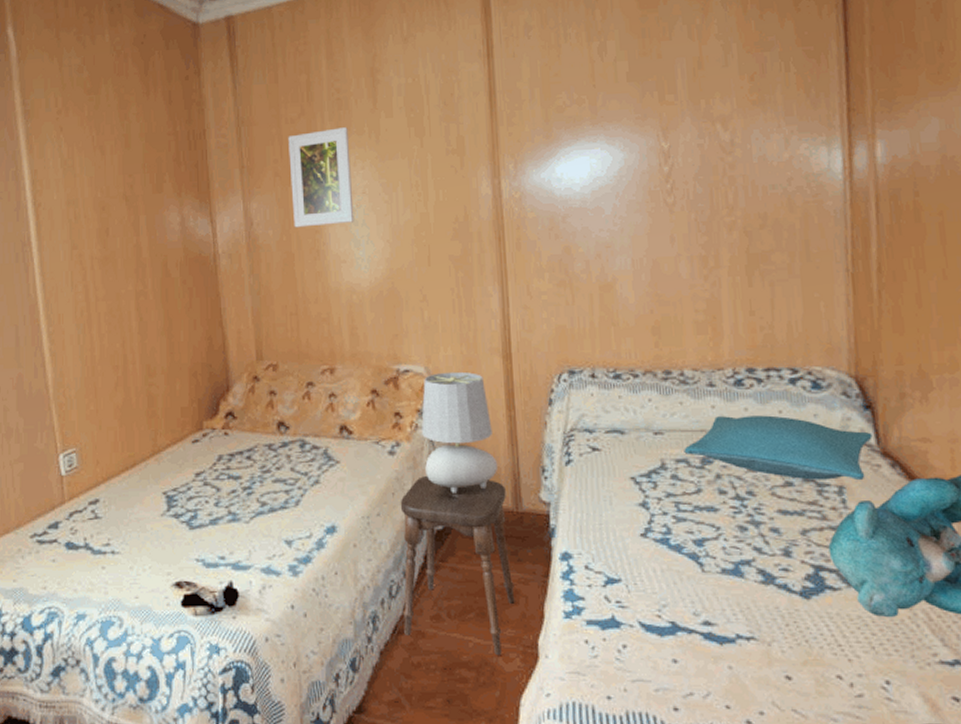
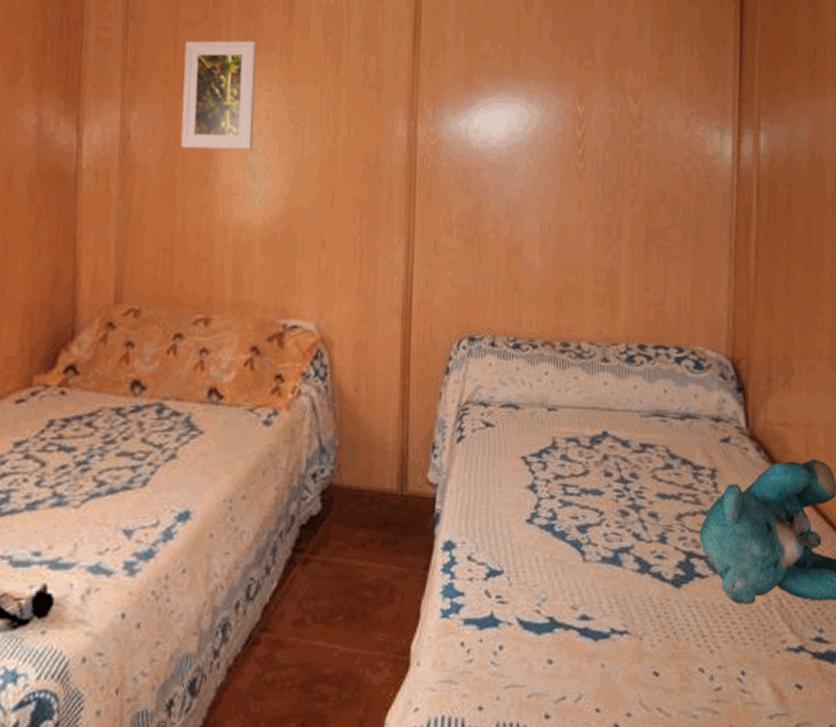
stool: present [400,475,515,656] -> none [259,450,391,667]
table lamp: present [421,371,499,493] -> none [304,330,386,472]
pillow: present [684,415,872,481] -> none [575,393,743,464]

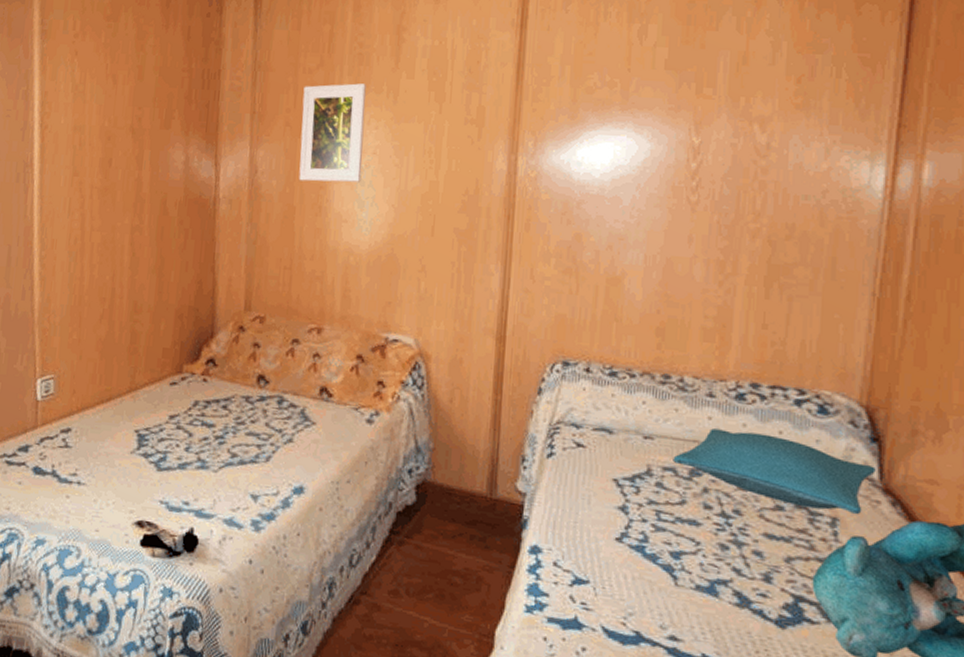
pillow: none [575,393,743,464] -> present [673,428,876,515]

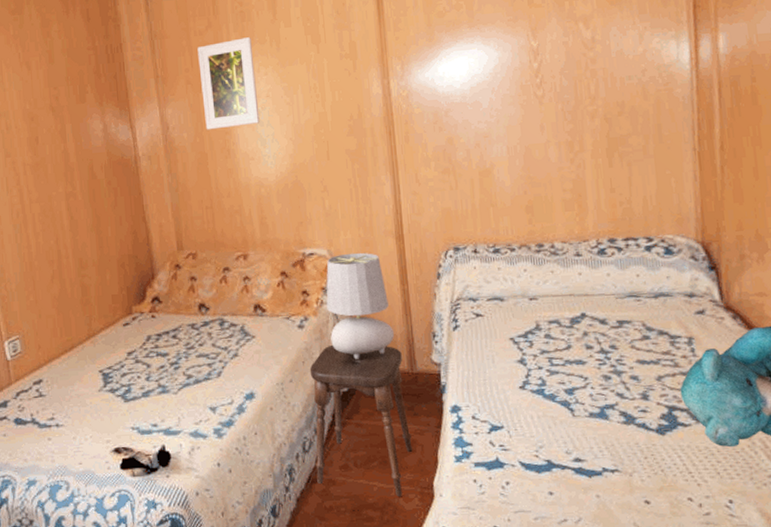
stool: none [360,448,482,641] -> present [309,344,413,497]
table lamp: none [402,346,478,471] -> present [326,252,395,359]
pillow: present [673,428,876,515] -> none [555,279,717,334]

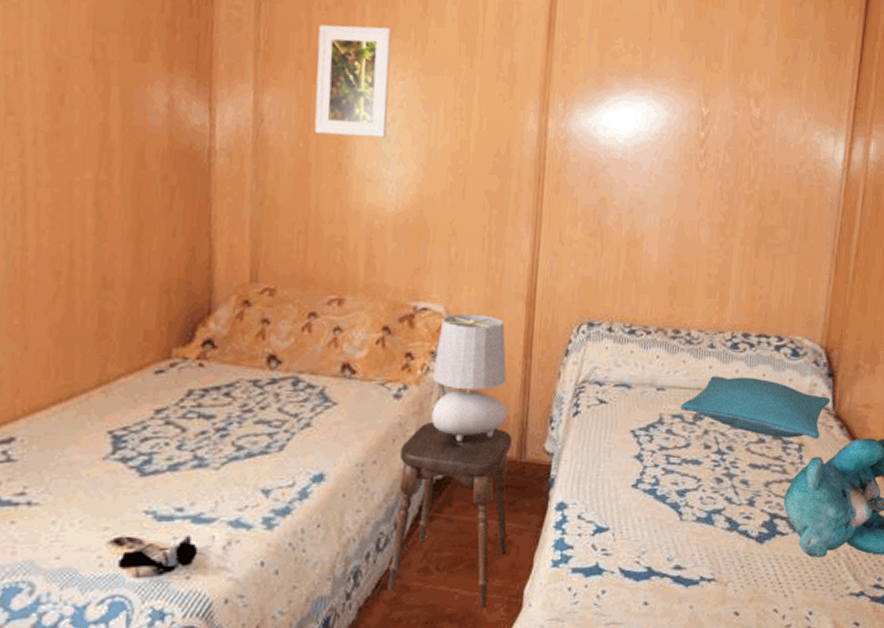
pillow: none [555,279,717,334] -> present [680,376,830,440]

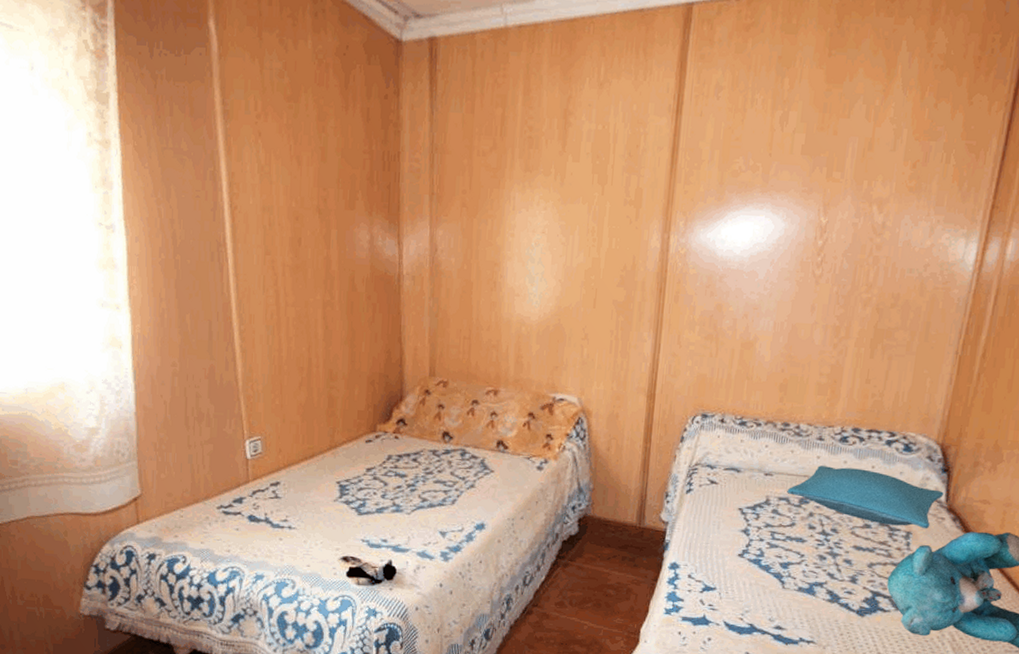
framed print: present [314,24,392,138] -> none [475,166,536,260]
stool: present [388,421,512,607] -> none [532,489,633,638]
table lamp: present [431,313,508,441] -> none [566,404,630,507]

